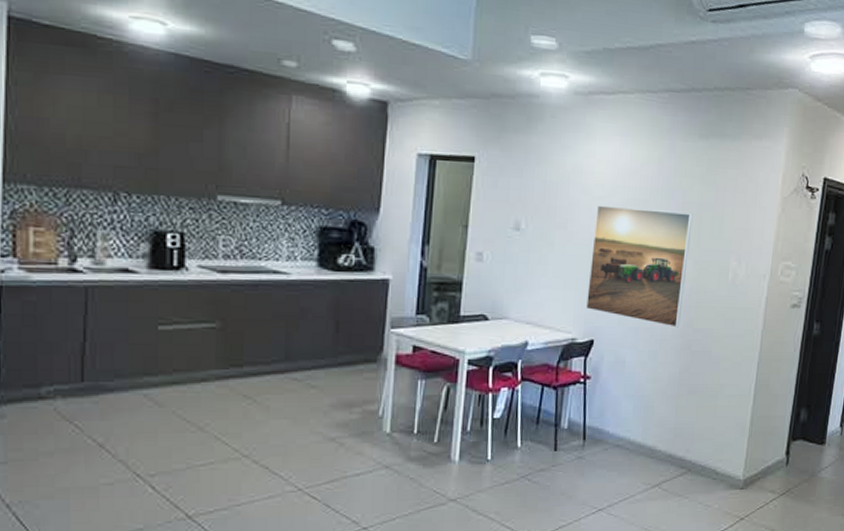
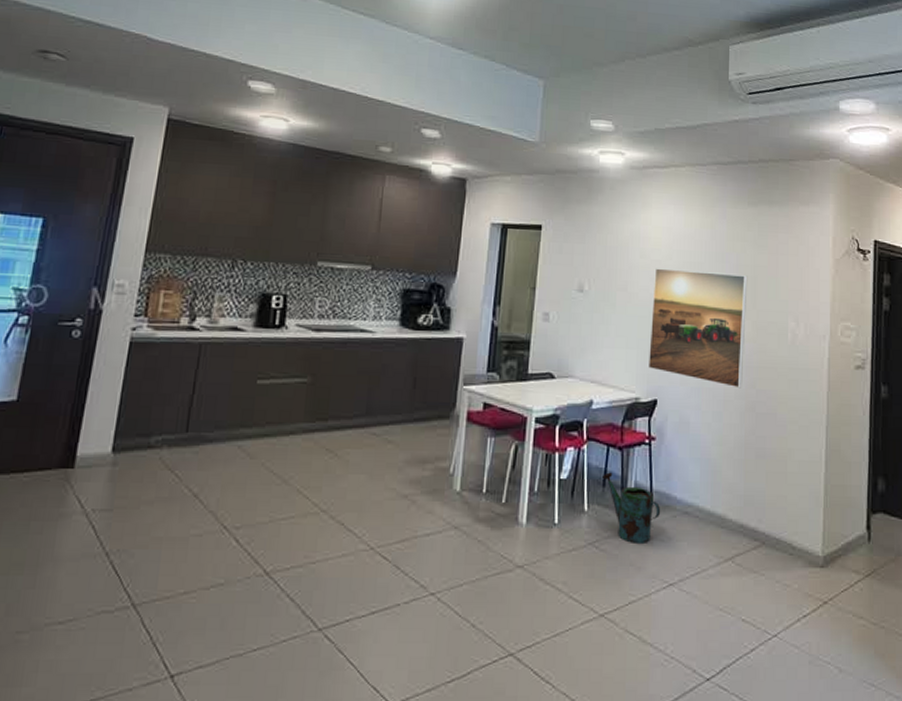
watering can: none [536,410,593,475] -> present [602,472,661,543]

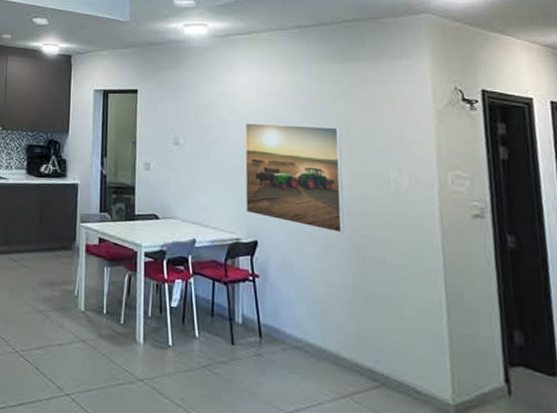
watering can: present [602,472,661,543] -> none [210,304,271,372]

